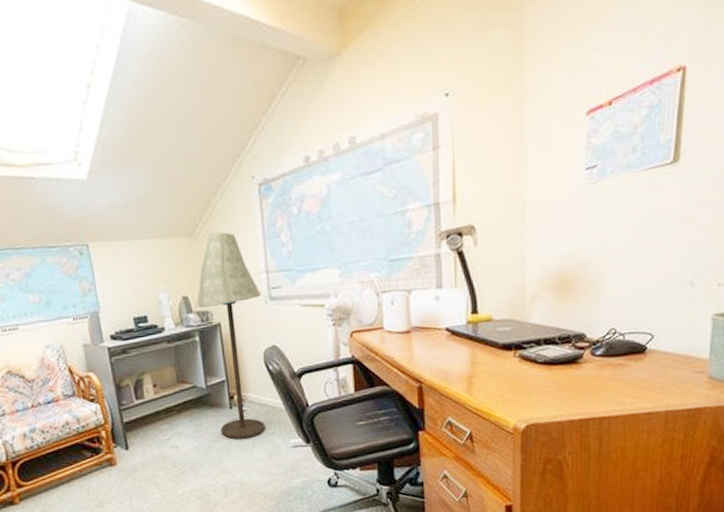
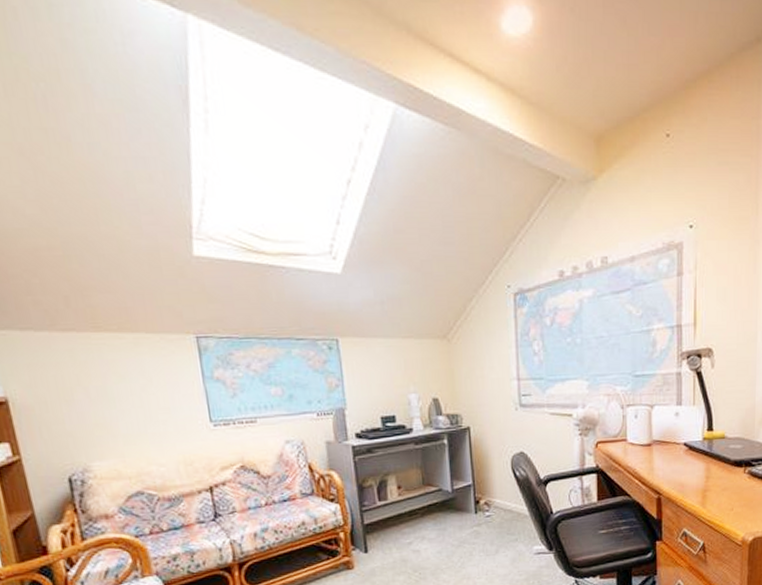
floor lamp: present [197,231,266,440] -> none [447,336,512,545]

